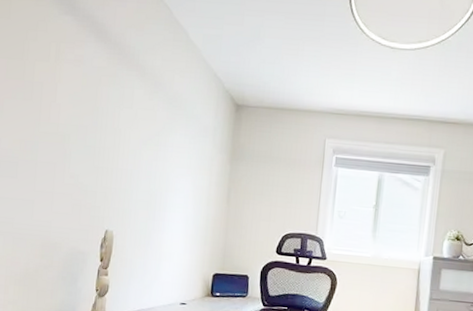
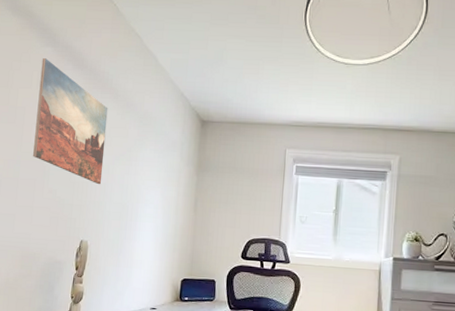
wall art: none [52,27,135,171] -> present [33,57,108,185]

